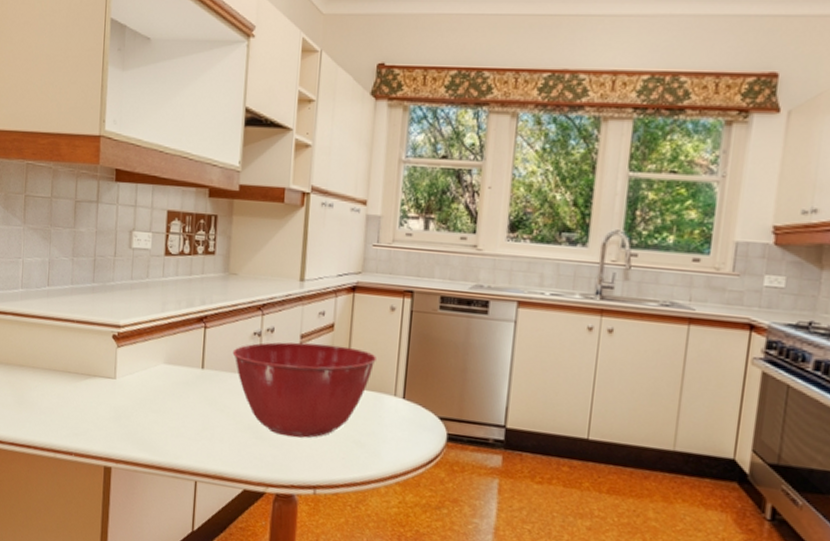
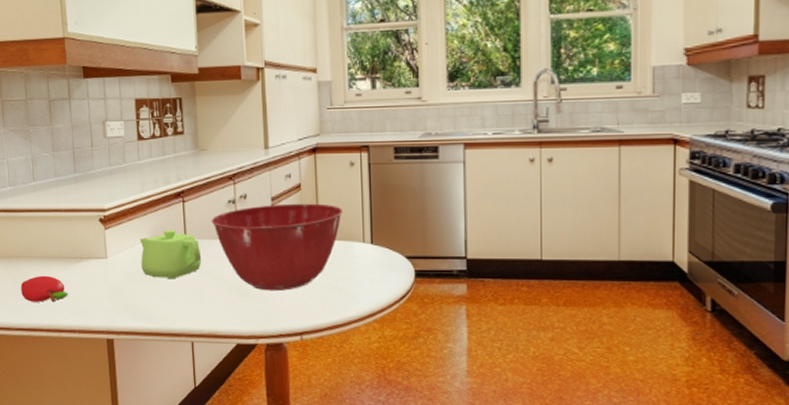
fruit: none [19,388,69,420] -> present [21,275,68,303]
teapot: none [151,356,218,411] -> present [140,230,202,280]

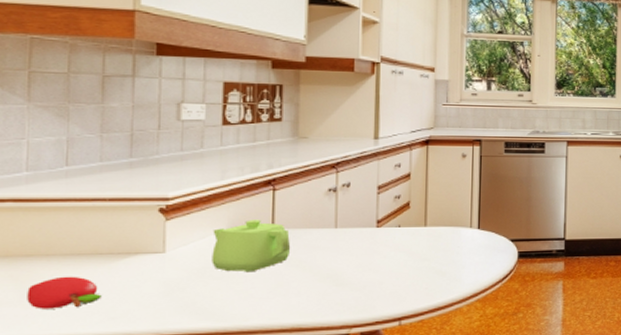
mixing bowl: present [211,203,343,291] -> none [306,192,452,279]

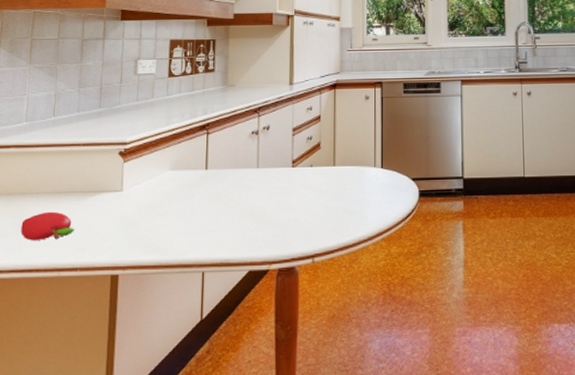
teapot: present [212,220,291,273] -> none [158,161,221,210]

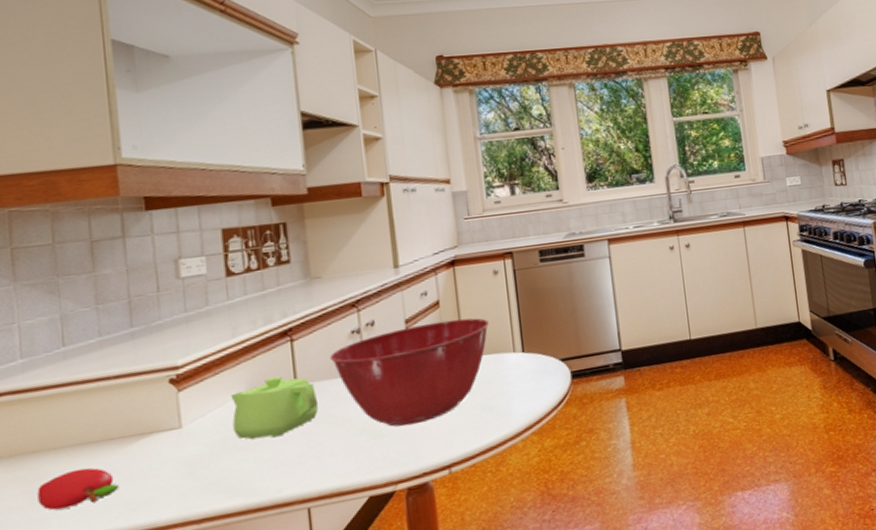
teapot: none [158,161,221,210] -> present [230,376,319,440]
mixing bowl: none [233,133,357,217] -> present [329,318,489,427]

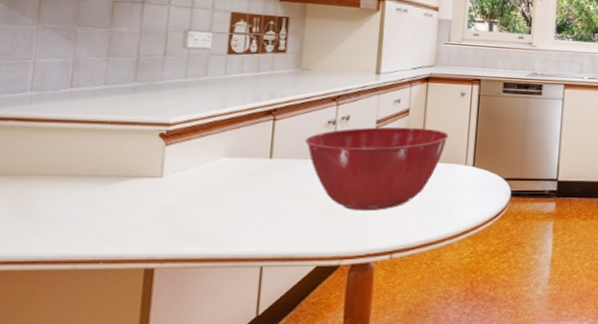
fruit: present [37,467,119,511] -> none [21,196,97,229]
teapot: present [230,376,319,440] -> none [208,148,288,200]

